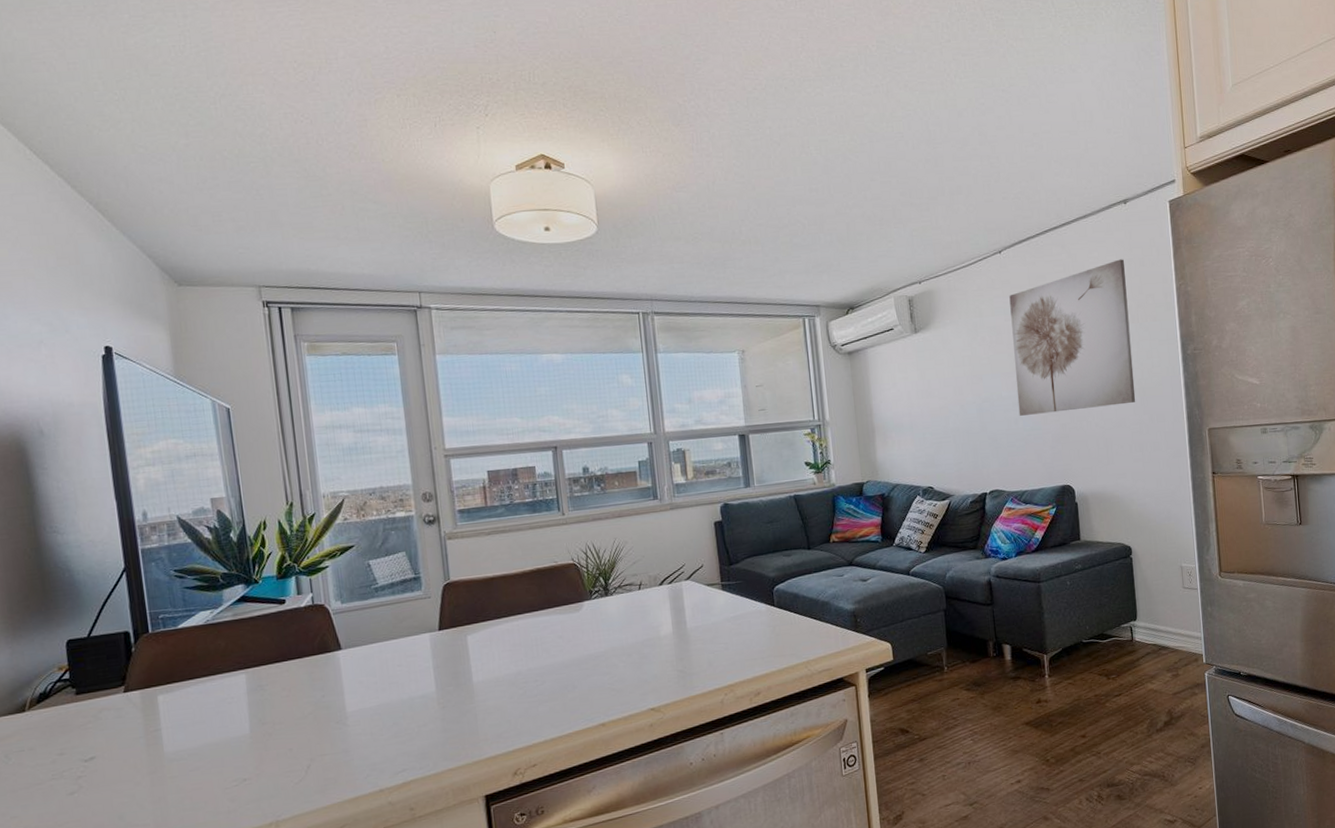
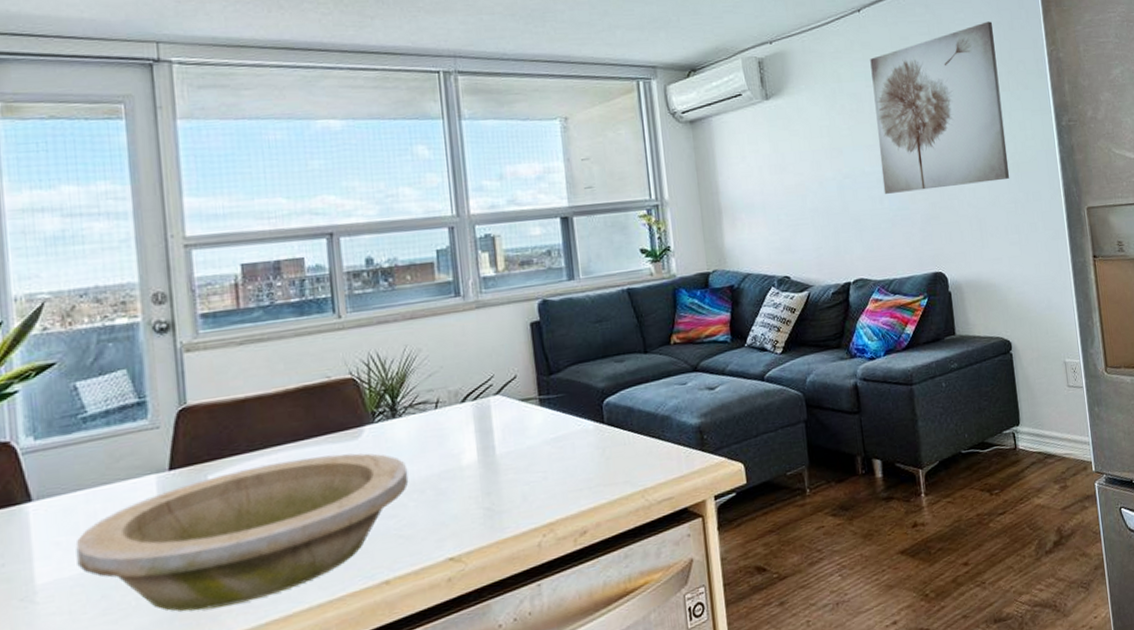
bowl: none [373,623,619,738] -> present [75,453,409,612]

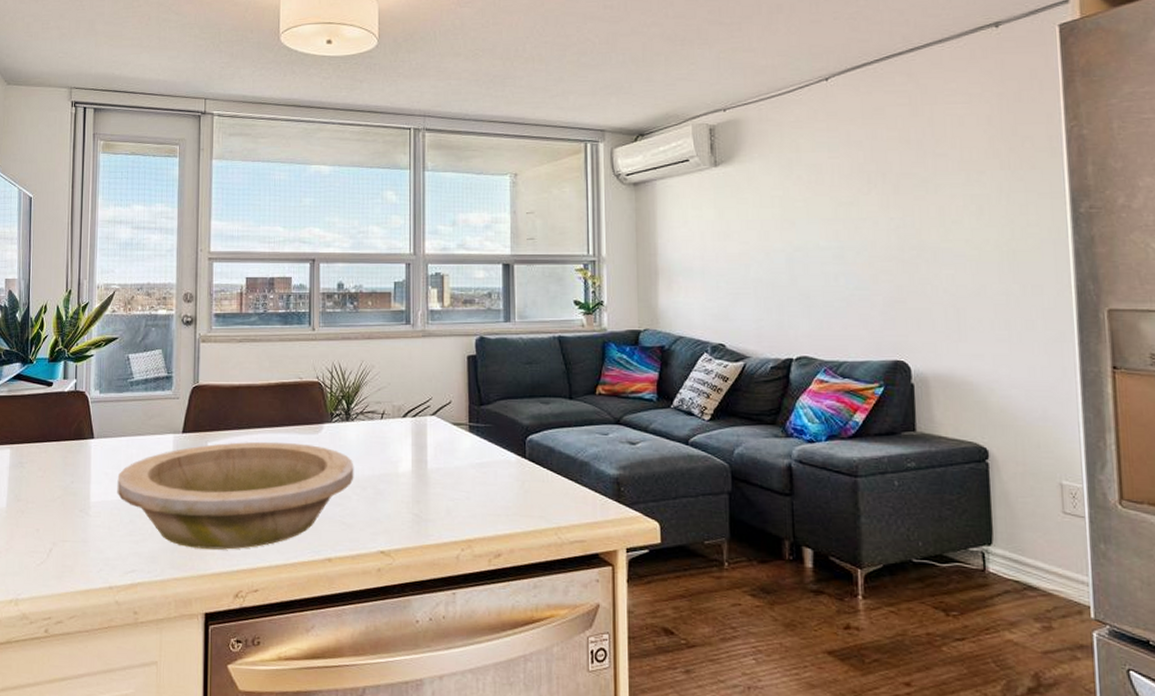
wall art: present [870,21,1010,194] -> none [835,92,1002,271]

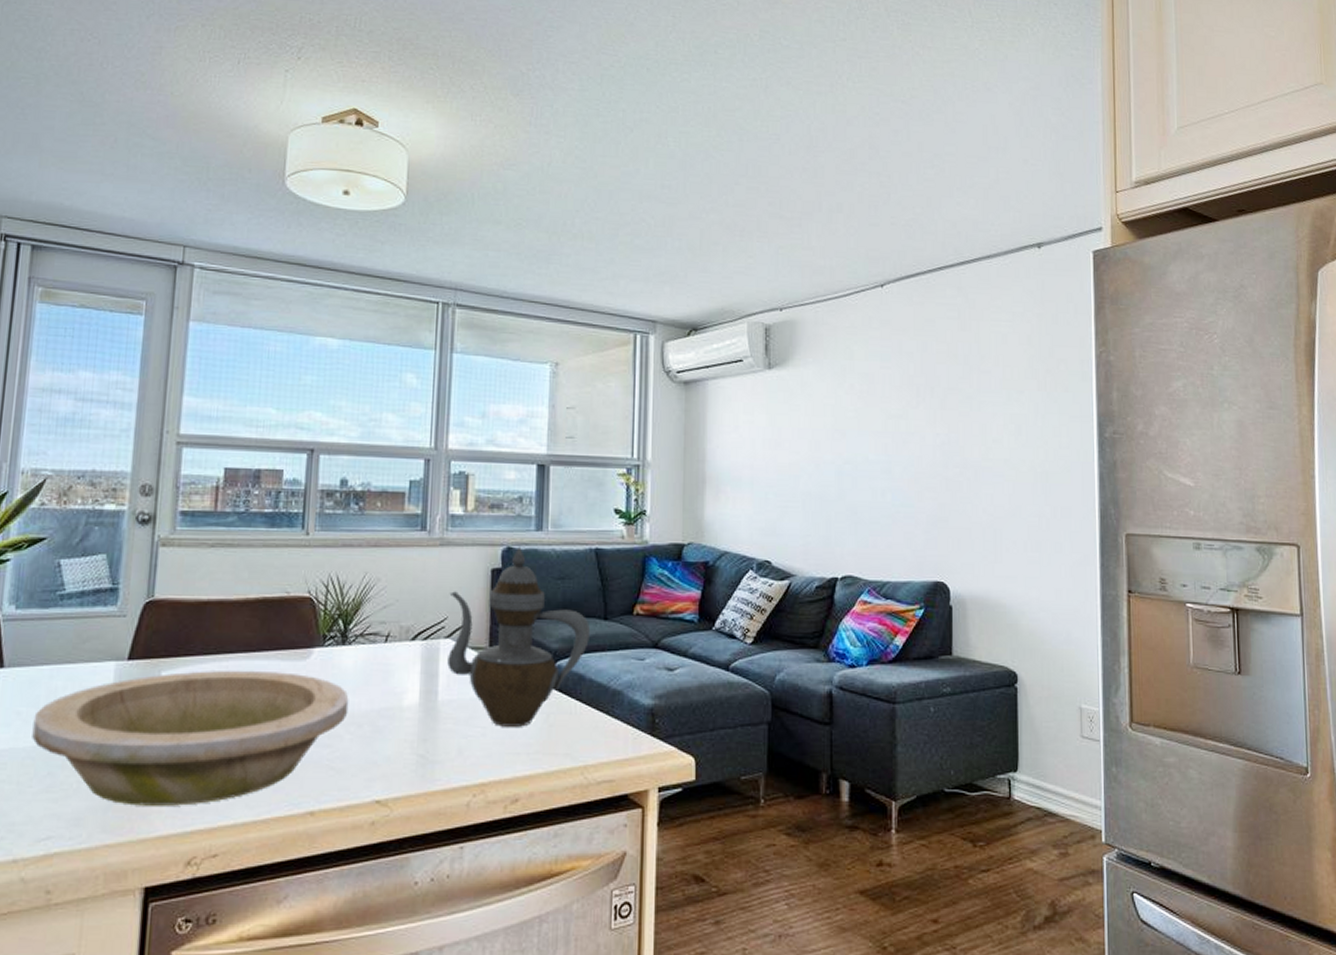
teapot: none [432,336,558,492] -> present [447,546,591,727]

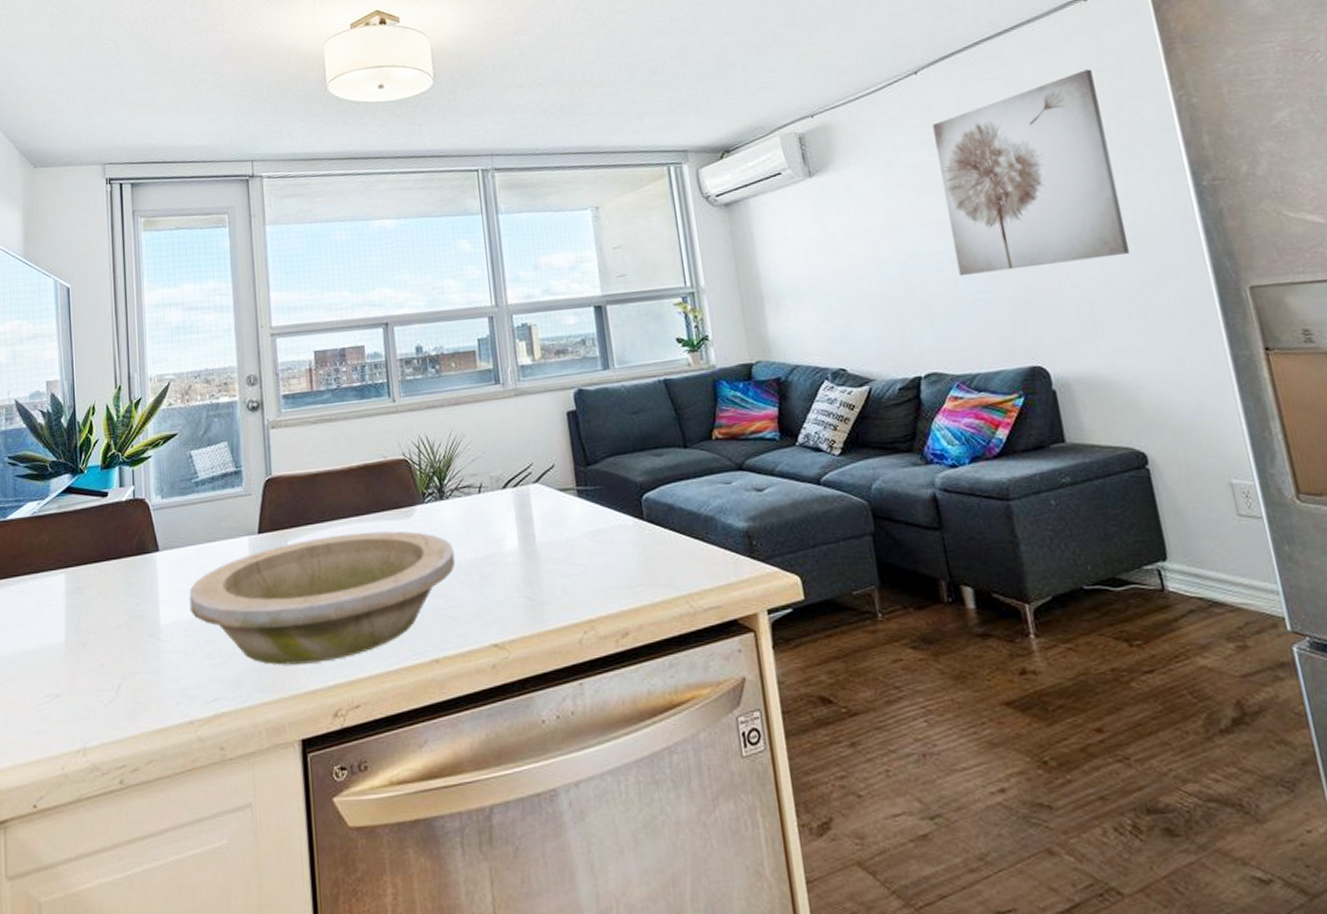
teapot: present [447,546,591,727] -> none [530,387,673,563]
wall art: none [887,312,1036,490] -> present [932,69,1130,276]

